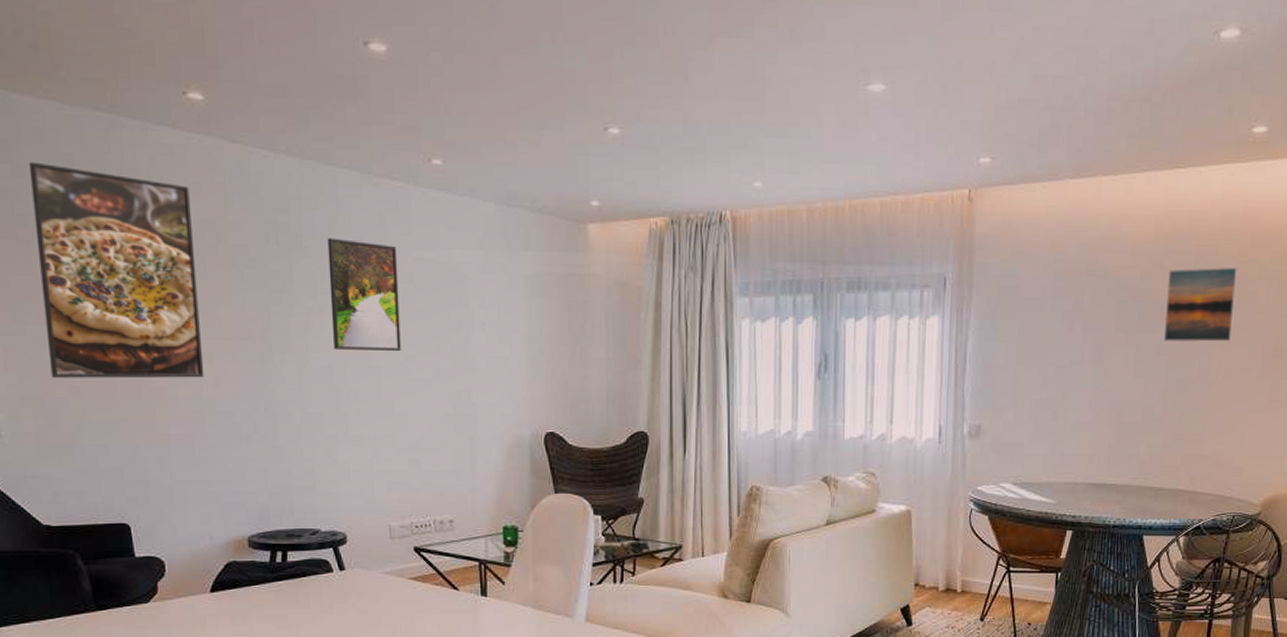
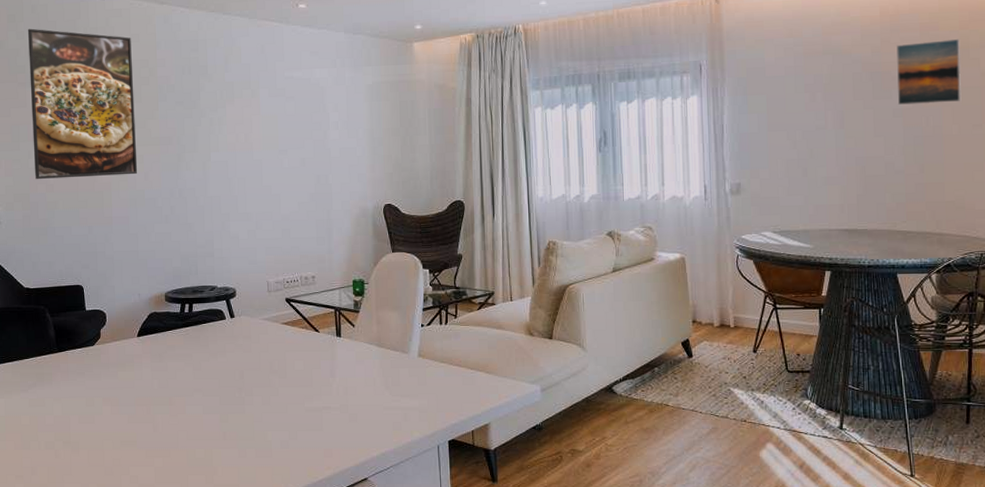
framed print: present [327,237,401,352] -> none [225,66,277,148]

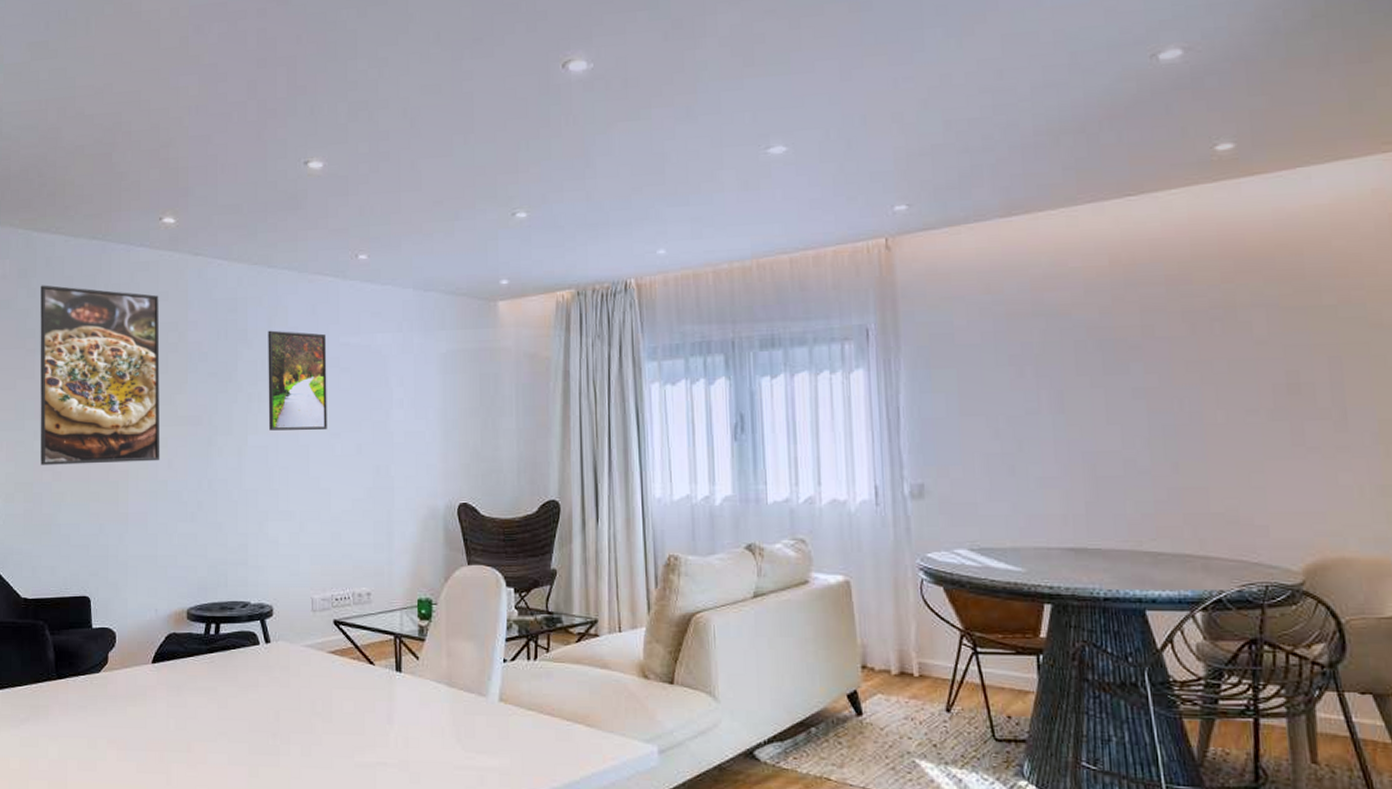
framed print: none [225,66,277,148] -> present [268,330,327,431]
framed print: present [896,38,961,105] -> none [1134,295,1228,382]

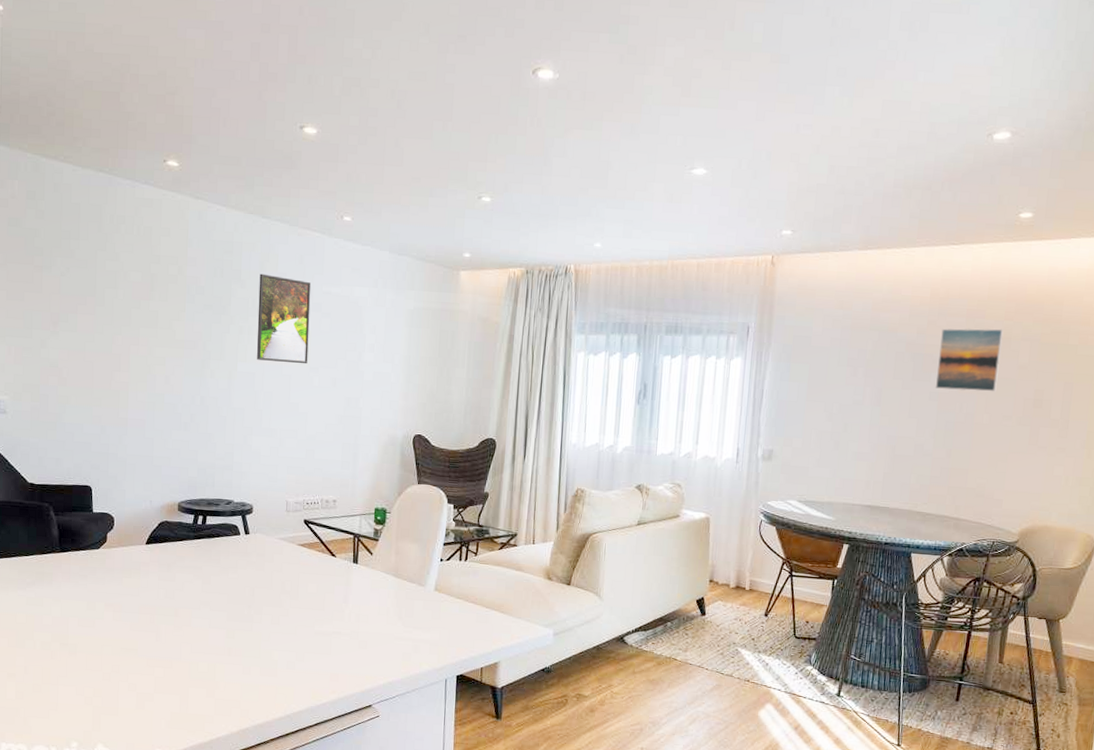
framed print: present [40,285,160,465] -> none [47,208,161,377]
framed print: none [1134,295,1228,382] -> present [935,328,1003,392]

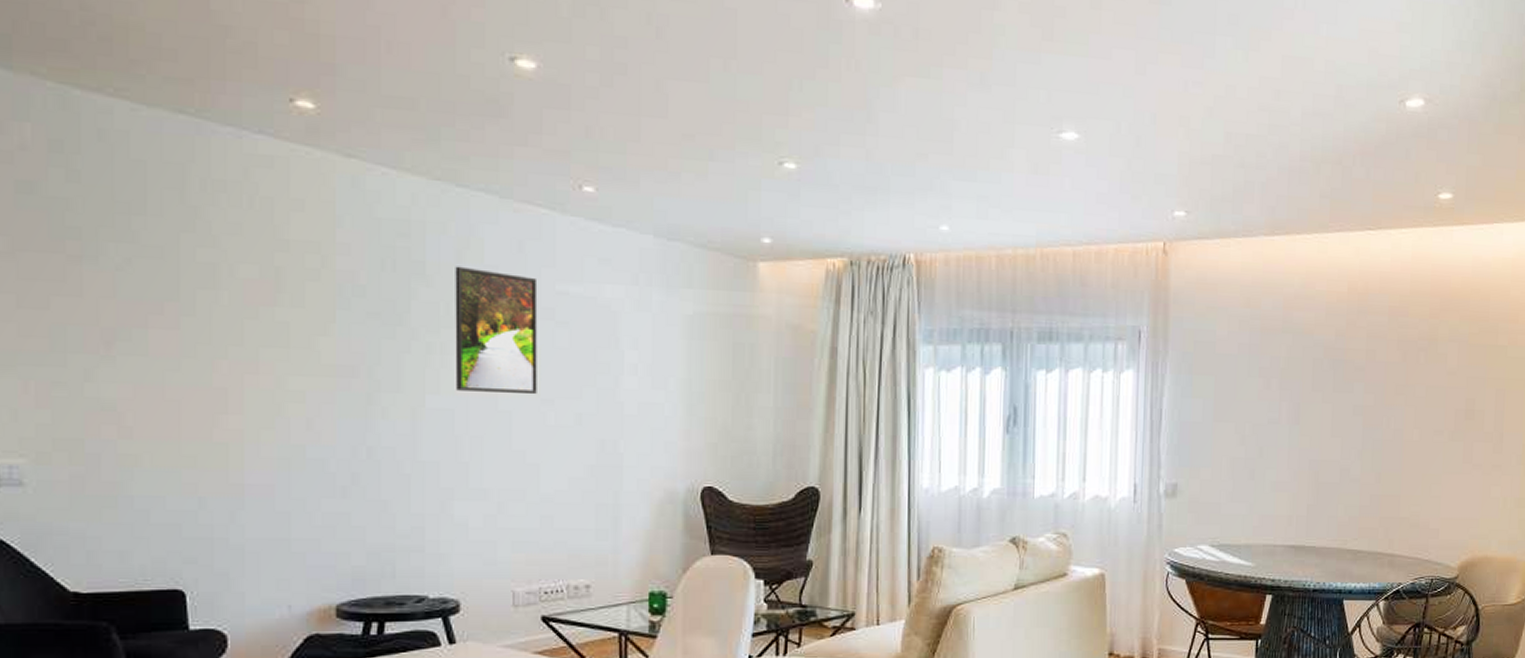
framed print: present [935,328,1003,392] -> none [1358,328,1428,403]

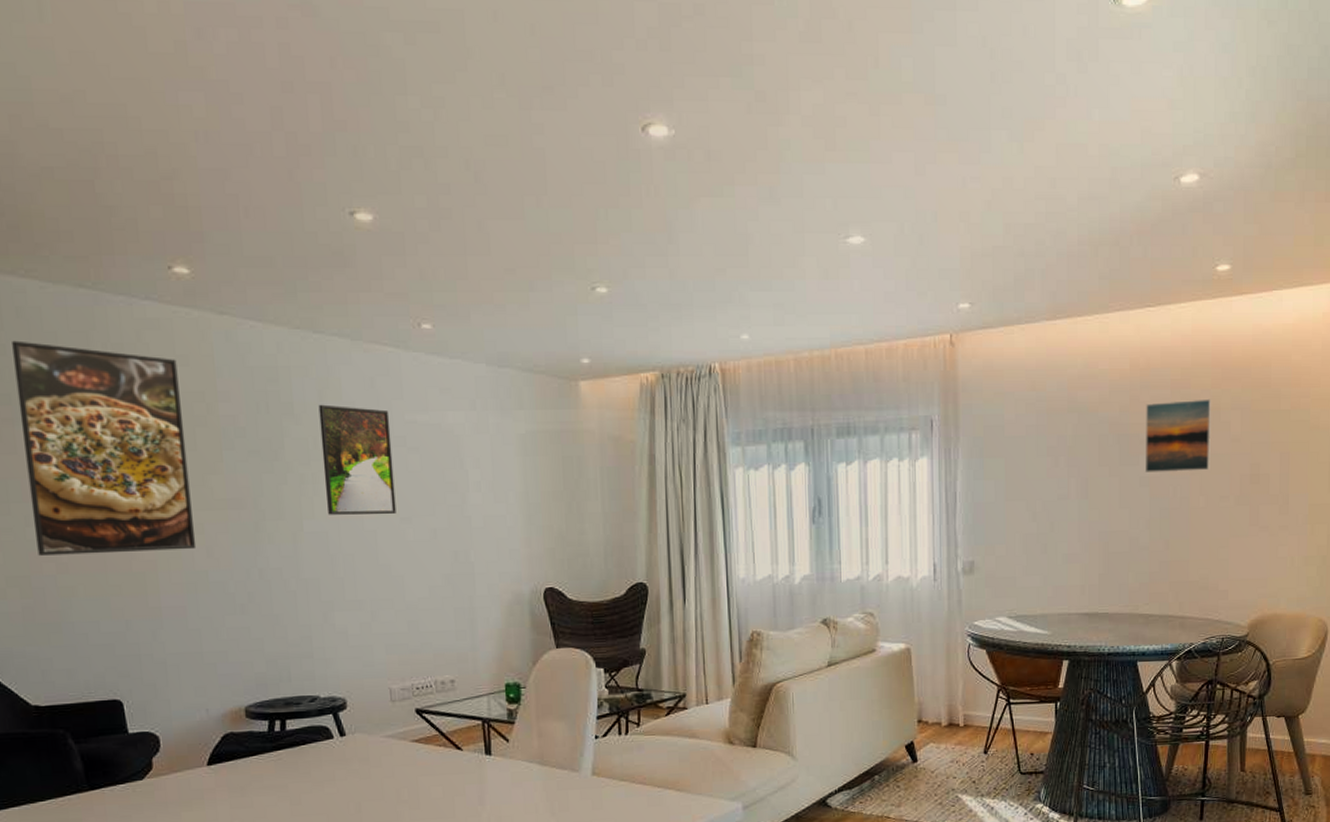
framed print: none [90,167,294,420] -> present [12,340,197,556]
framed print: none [1358,328,1428,403] -> present [1144,398,1211,472]

